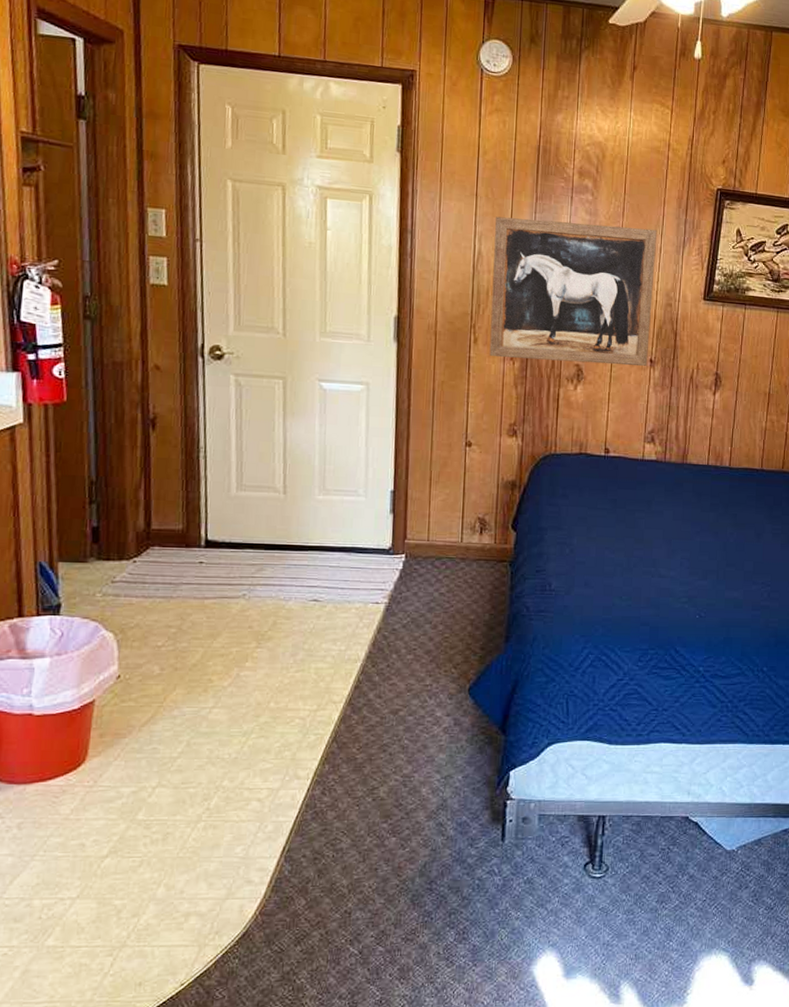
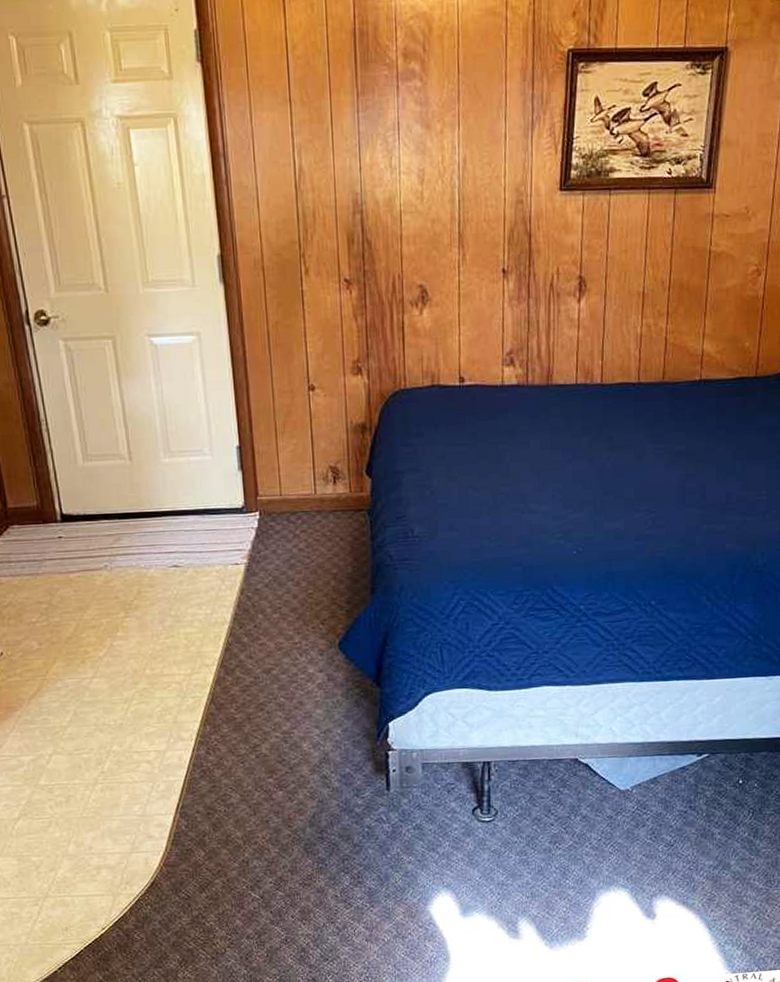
wall art: present [489,216,658,367] -> none [314,112,501,288]

